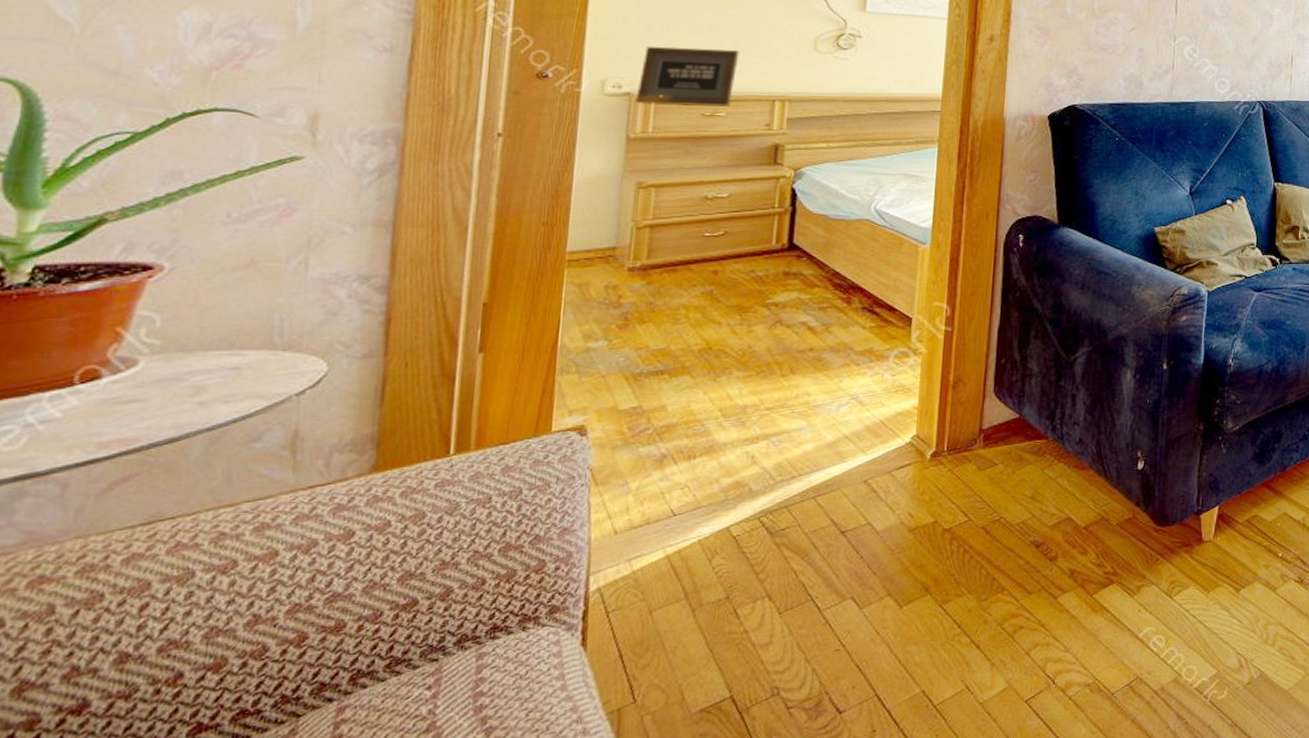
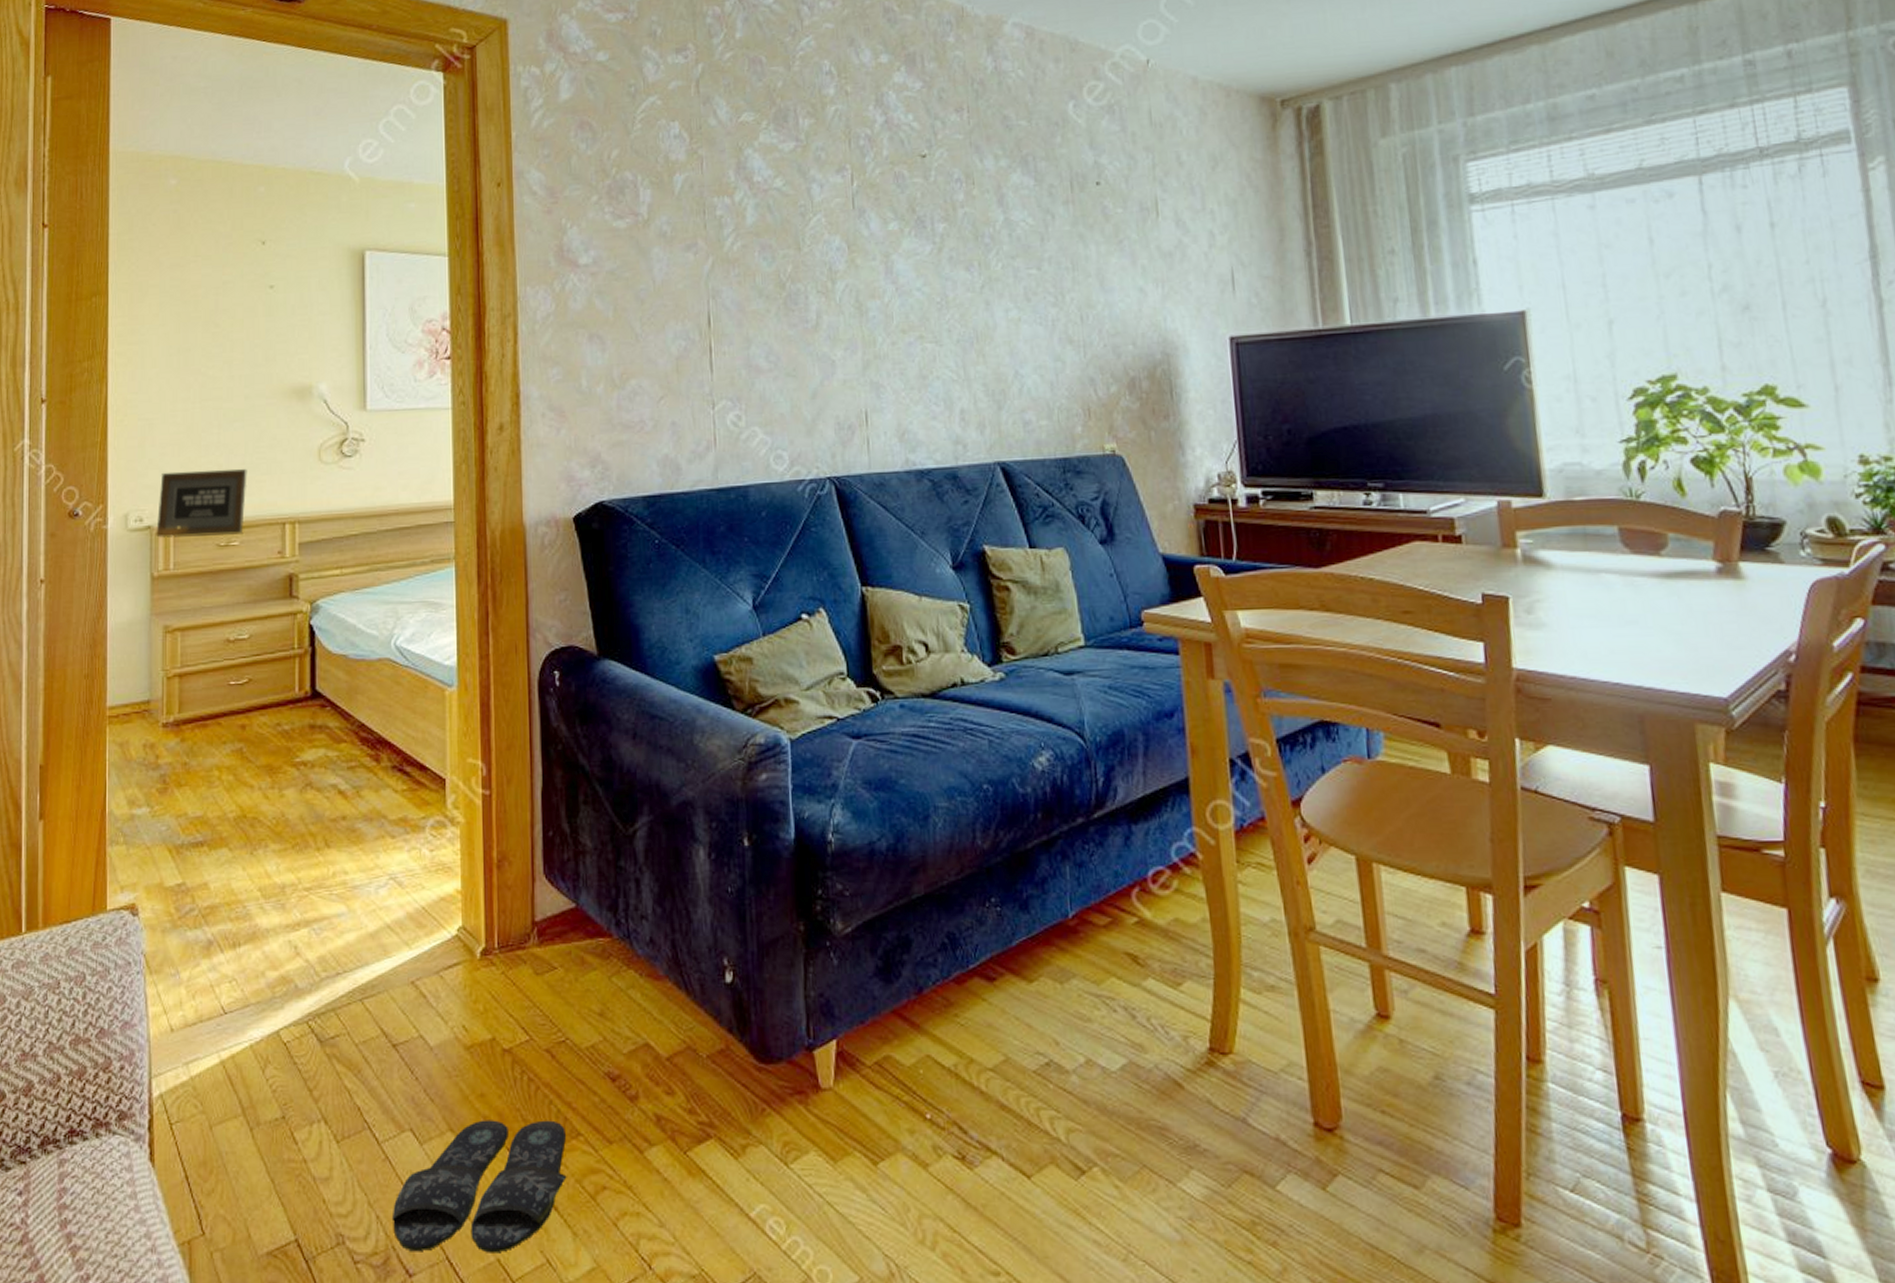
slippers: none [827,580,993,694] -> present [391,1120,567,1253]

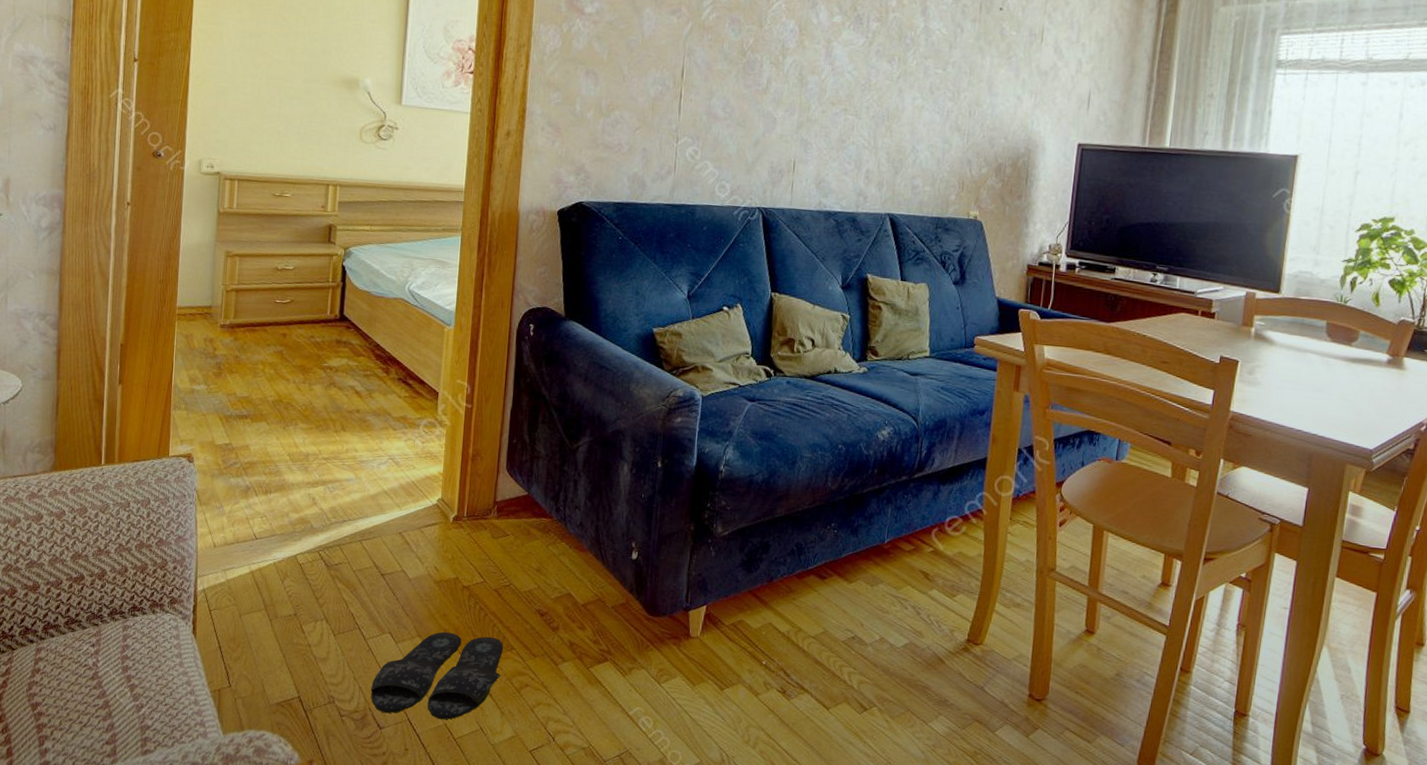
picture frame: present [156,468,247,538] -> none [224,131,301,189]

